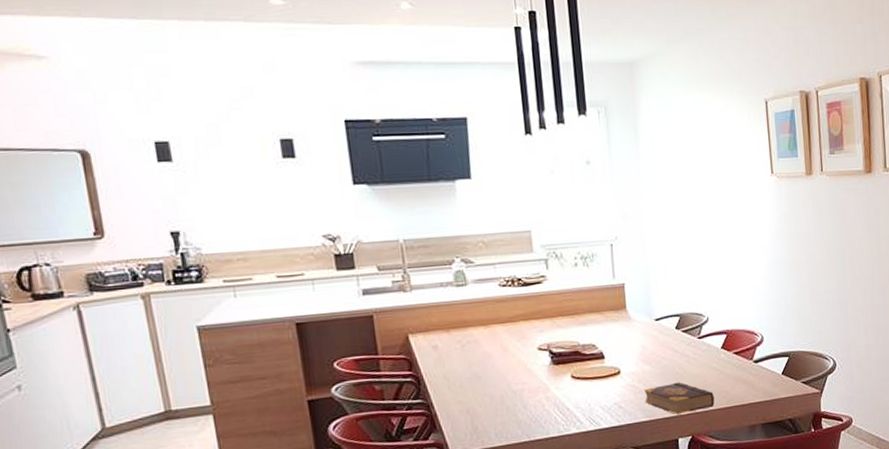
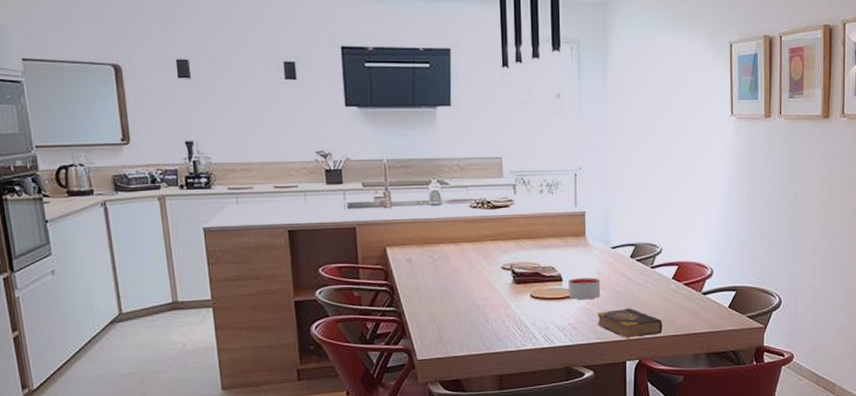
candle: none [610,352,647,377] -> present [568,278,601,300]

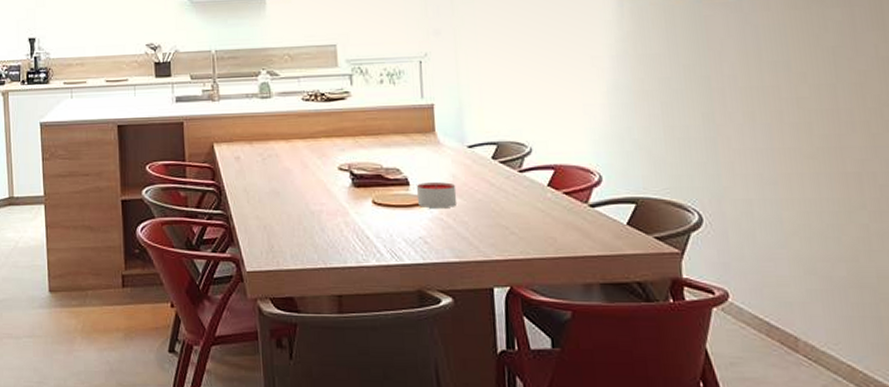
book: present [597,308,662,338] -> none [453,220,539,258]

